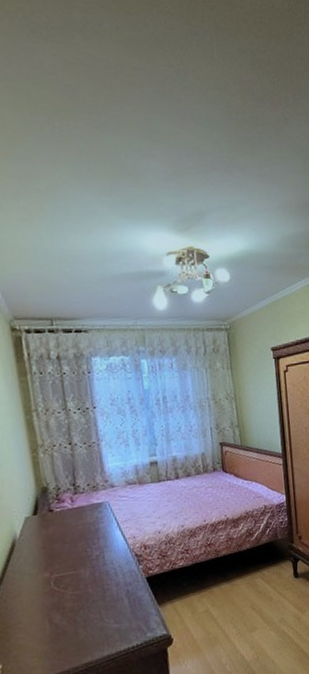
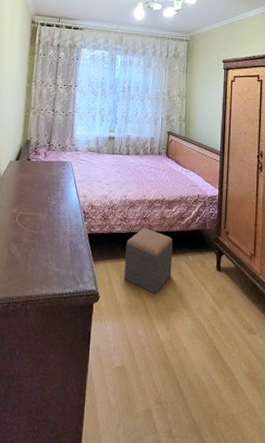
footstool: none [193,554,248,620] -> present [124,228,173,294]

